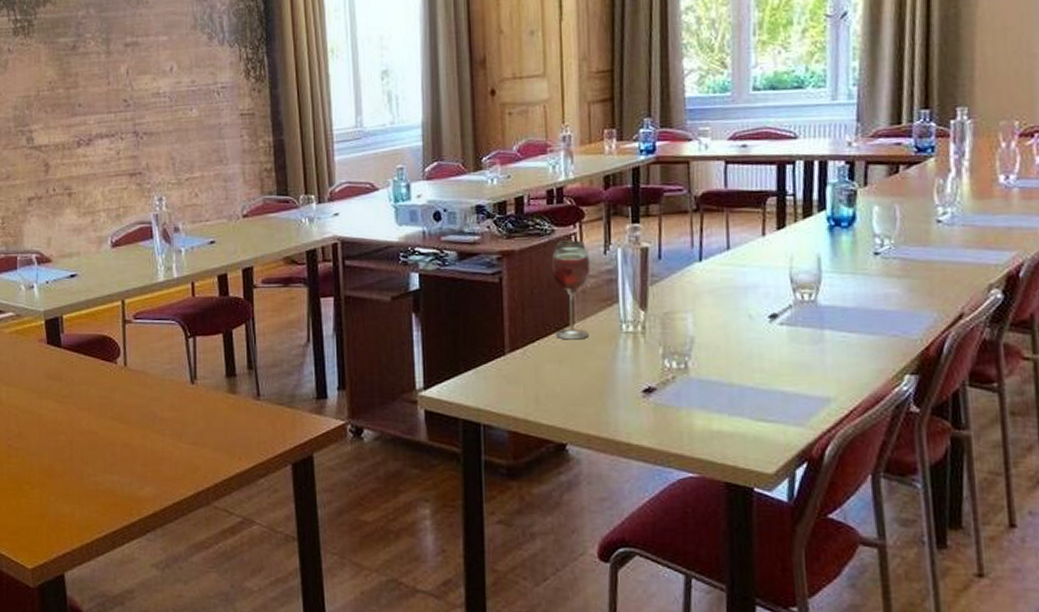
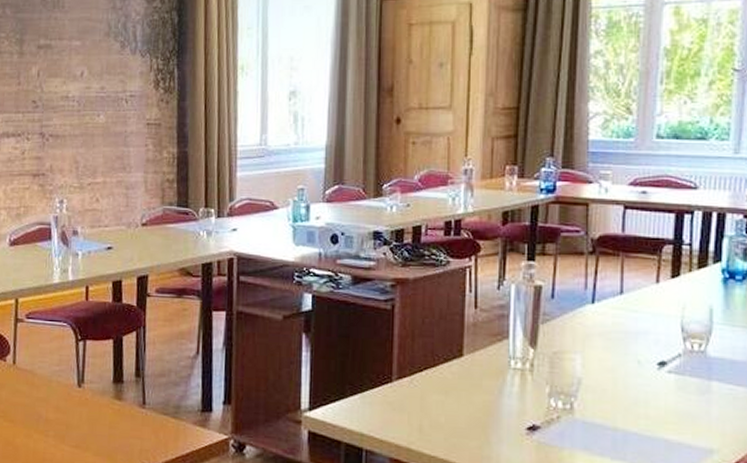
wineglass: present [551,240,592,340] -> none [444,272,484,373]

